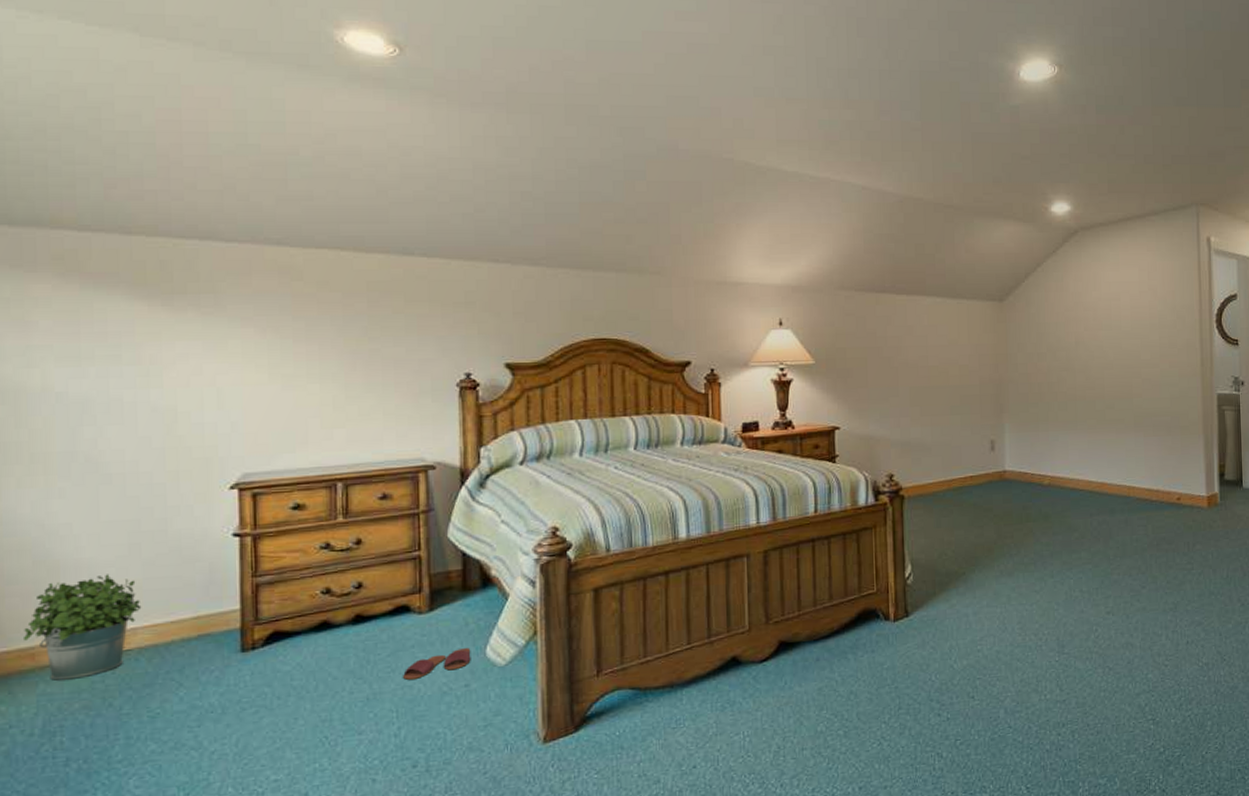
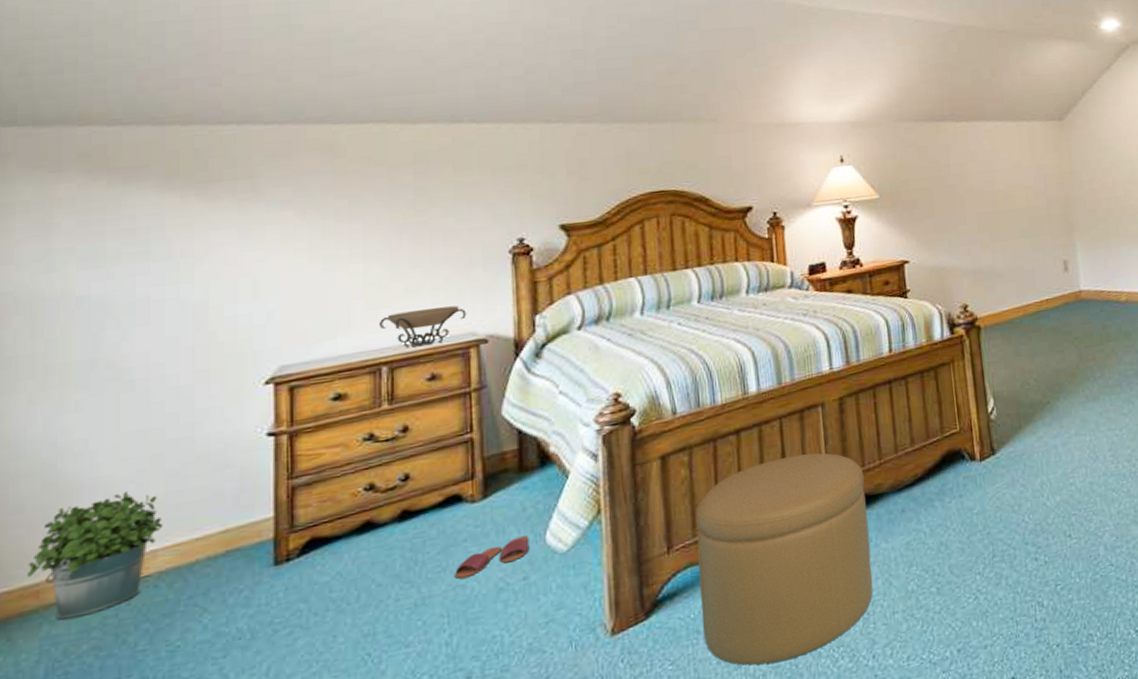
decorative bowl: none [334,432,416,467] -> present [378,305,467,348]
ottoman: none [624,599,785,782] -> present [695,452,874,666]

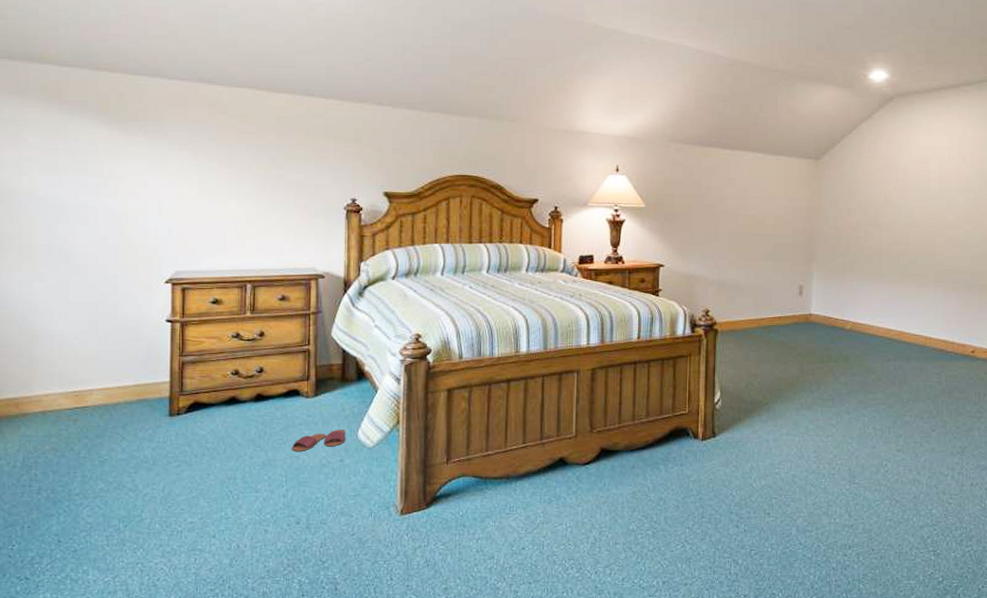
potted plant: present [28,491,163,620] -> none [11,345,97,426]
decorative bowl: present [378,305,467,348] -> none [246,244,310,273]
ottoman: present [695,452,874,666] -> none [467,408,604,561]

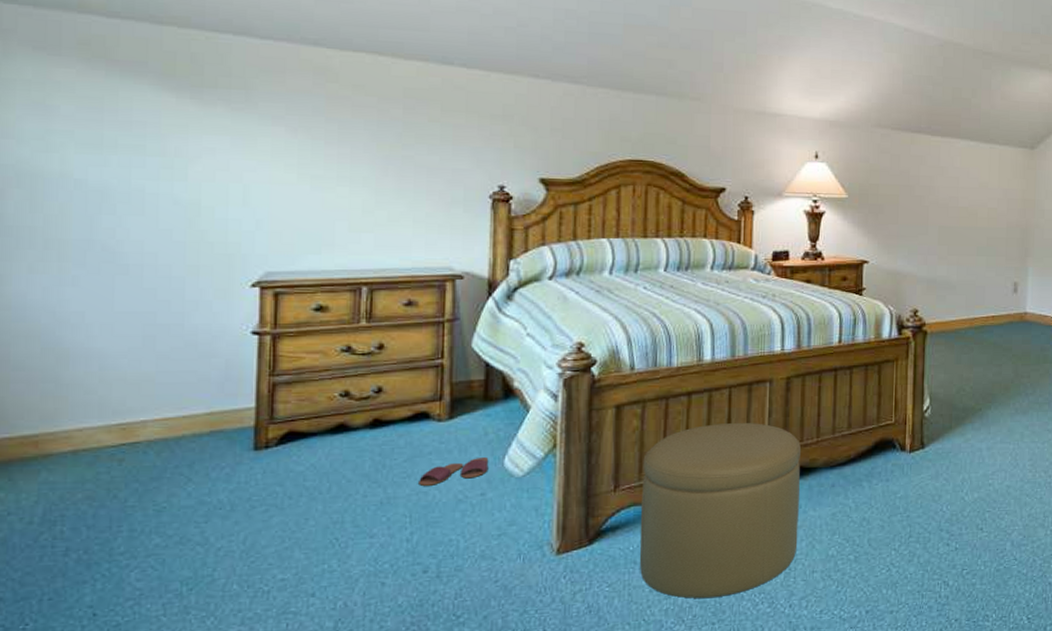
ottoman: none [467,408,604,561] -> present [639,423,801,599]

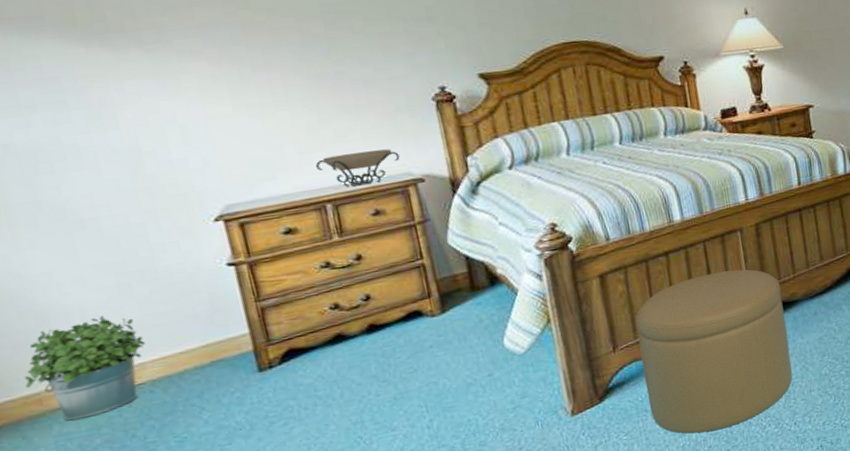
potted plant: none [28,365,153,469] -> present [24,315,146,421]
decorative bowl: none [361,239,445,273] -> present [315,149,400,187]
slippers: present [419,457,489,486] -> none [426,342,491,377]

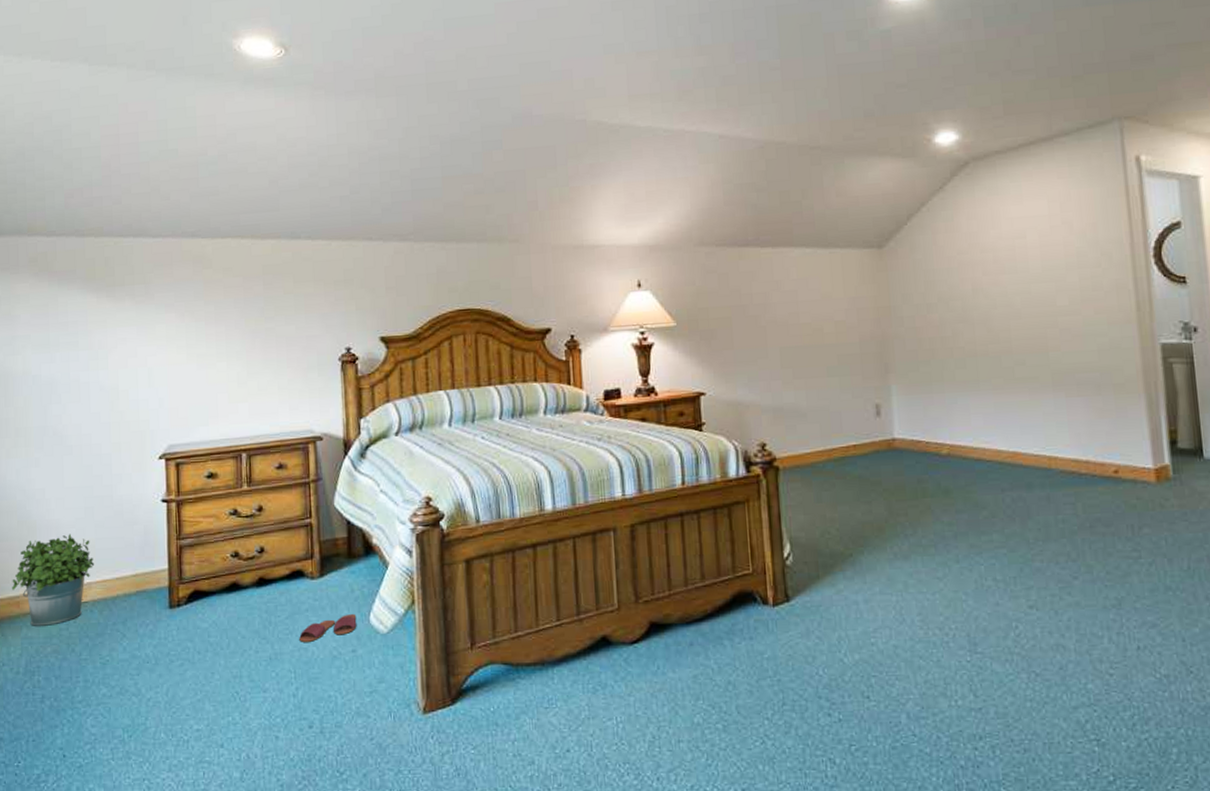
decorative bowl: present [315,149,400,187] -> none [239,405,306,439]
slippers: none [426,342,491,377] -> present [299,614,357,642]
ottoman: present [635,269,793,434] -> none [495,575,660,766]

